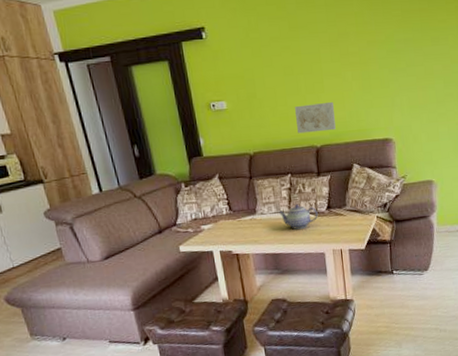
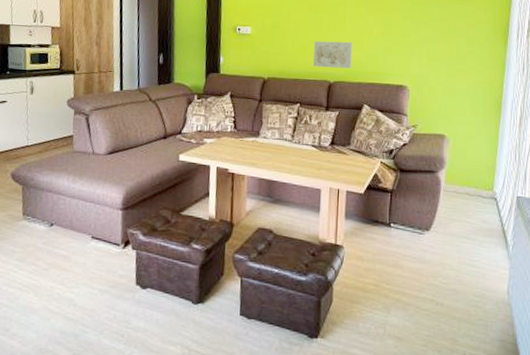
teapot: present [278,204,318,230] -> none [281,134,320,160]

